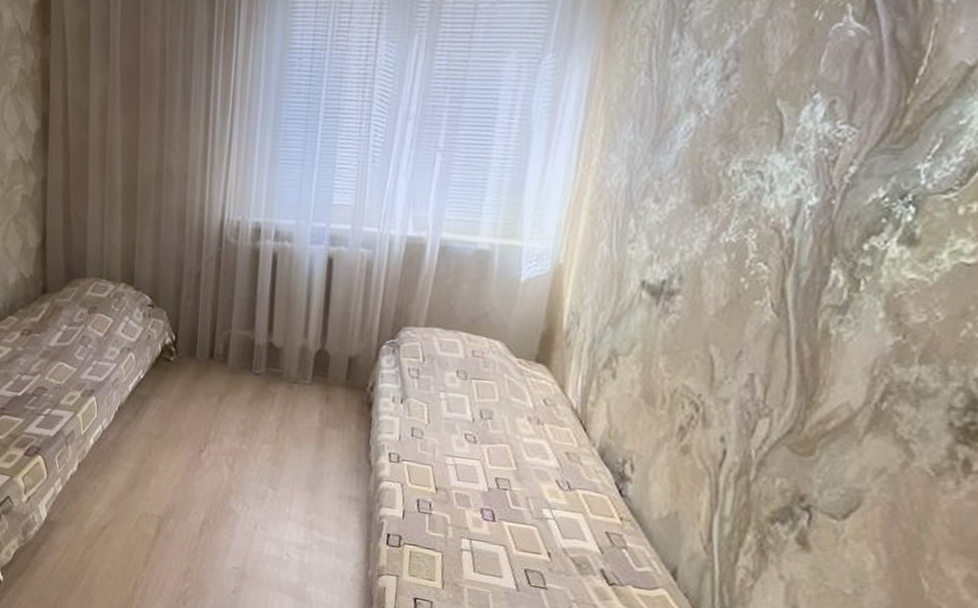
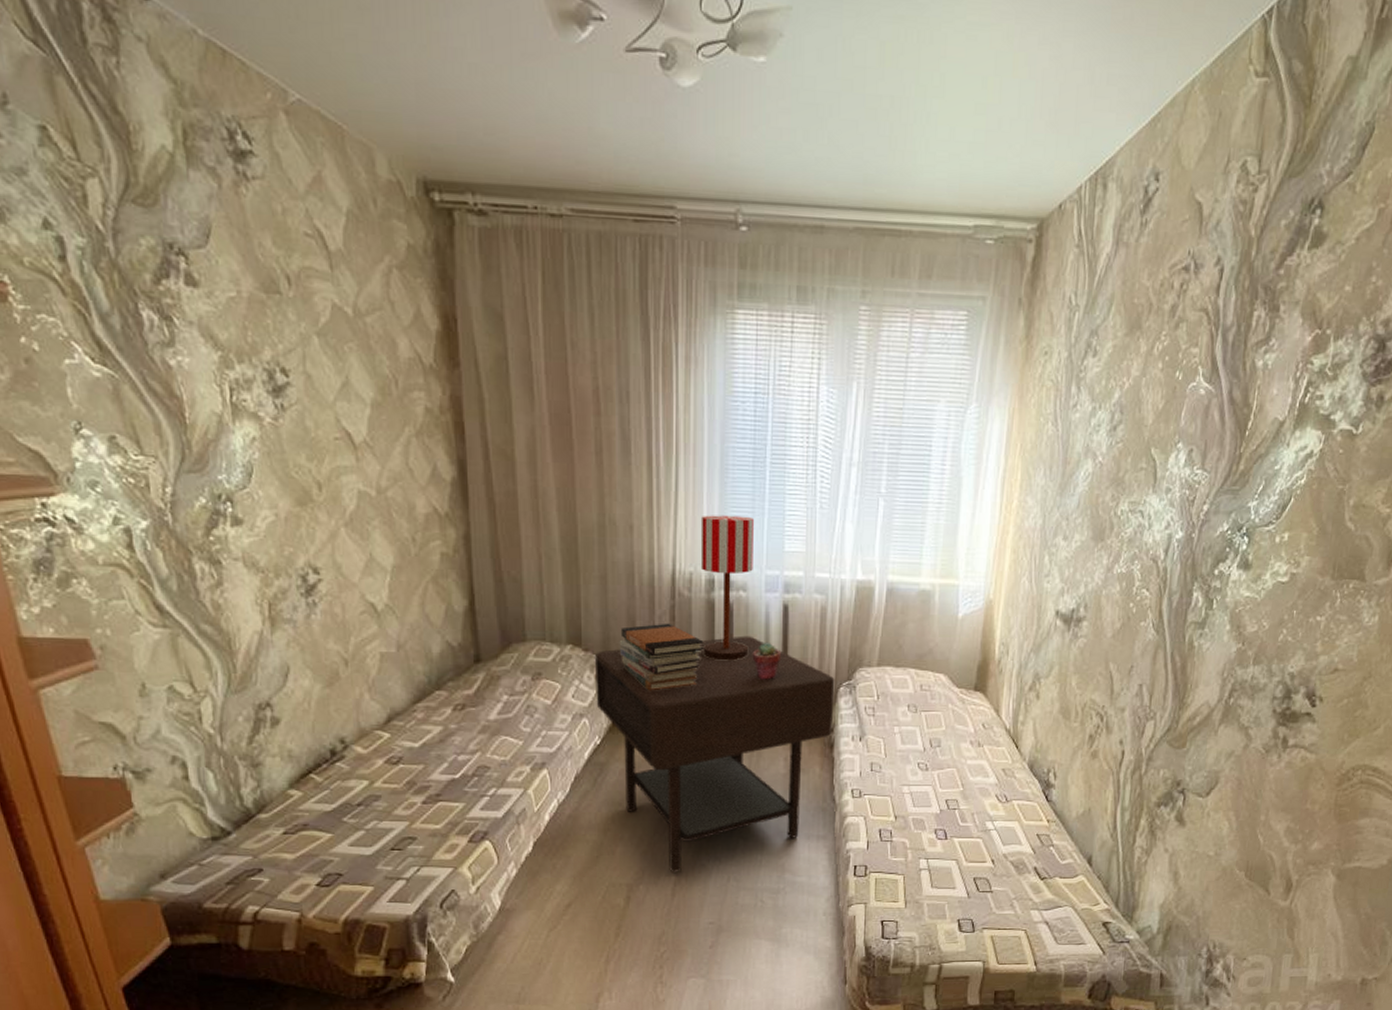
side table: none [142,285,378,513] -> present [595,635,835,874]
book stack: none [167,268,247,333] -> present [619,623,704,691]
table lamp: none [246,166,303,309] -> present [700,515,754,661]
potted succulent: none [293,293,322,332] -> present [752,642,780,680]

